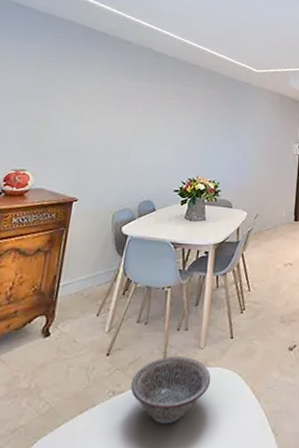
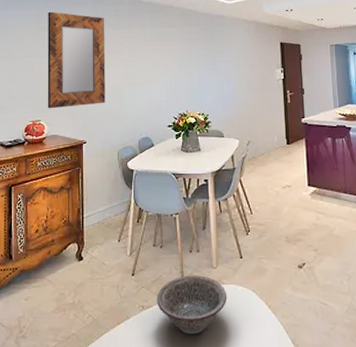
home mirror: none [36,49,123,159] -> present [47,11,106,109]

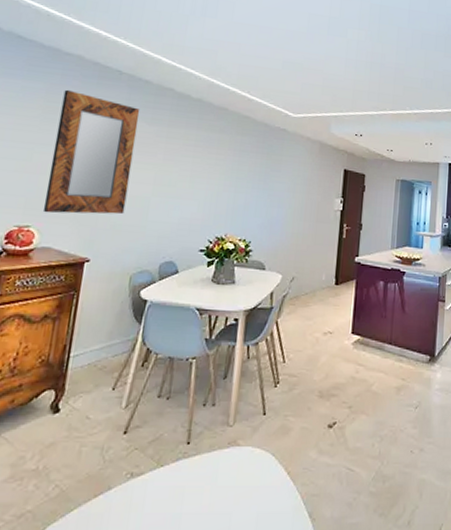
decorative bowl: present [157,275,228,335] -> none [151,434,241,509]

